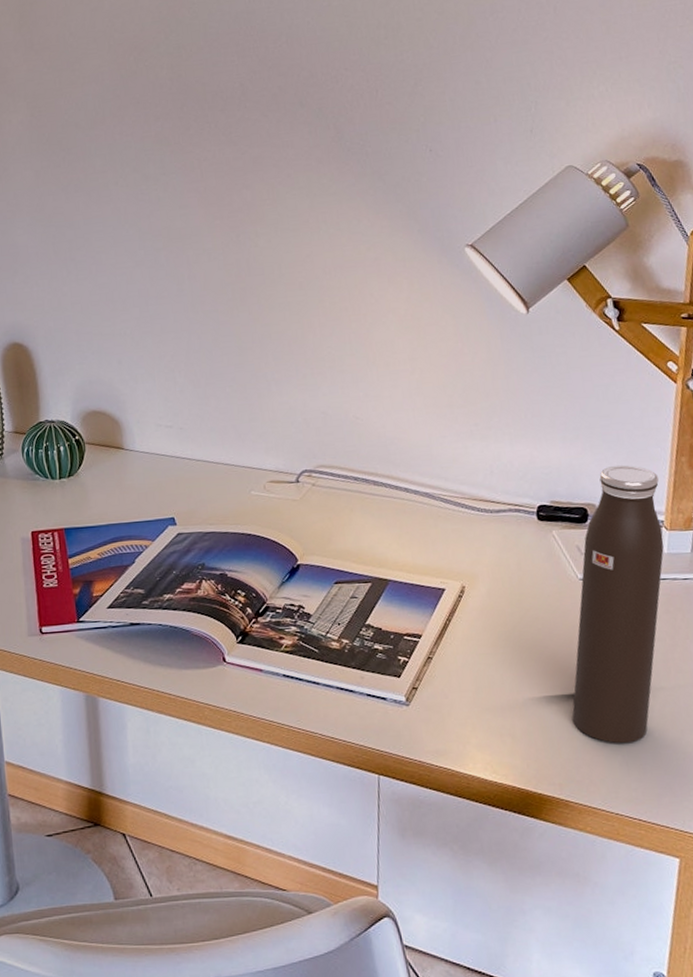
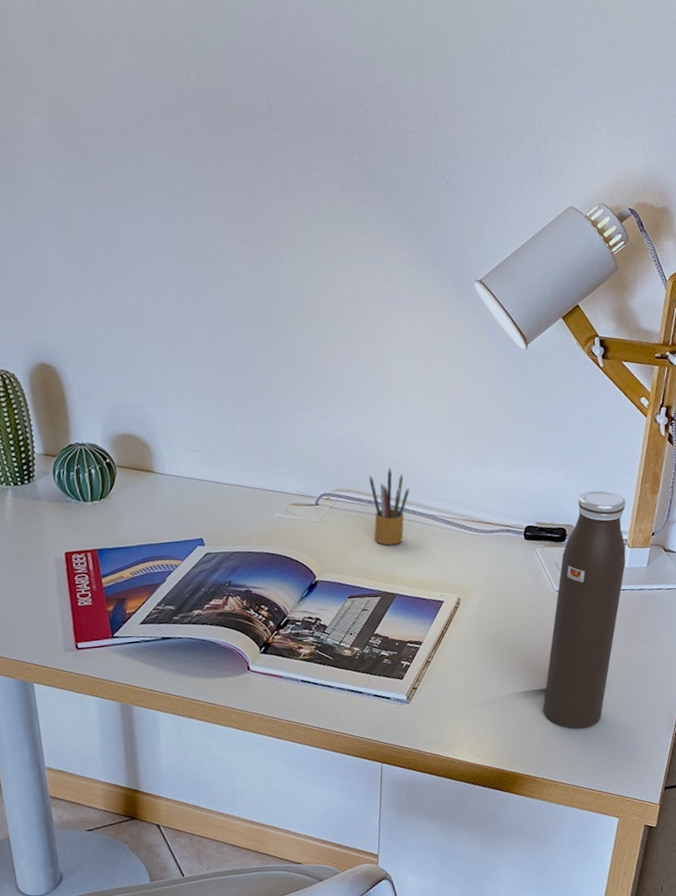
pencil box: none [354,442,401,526] -> present [369,467,410,546]

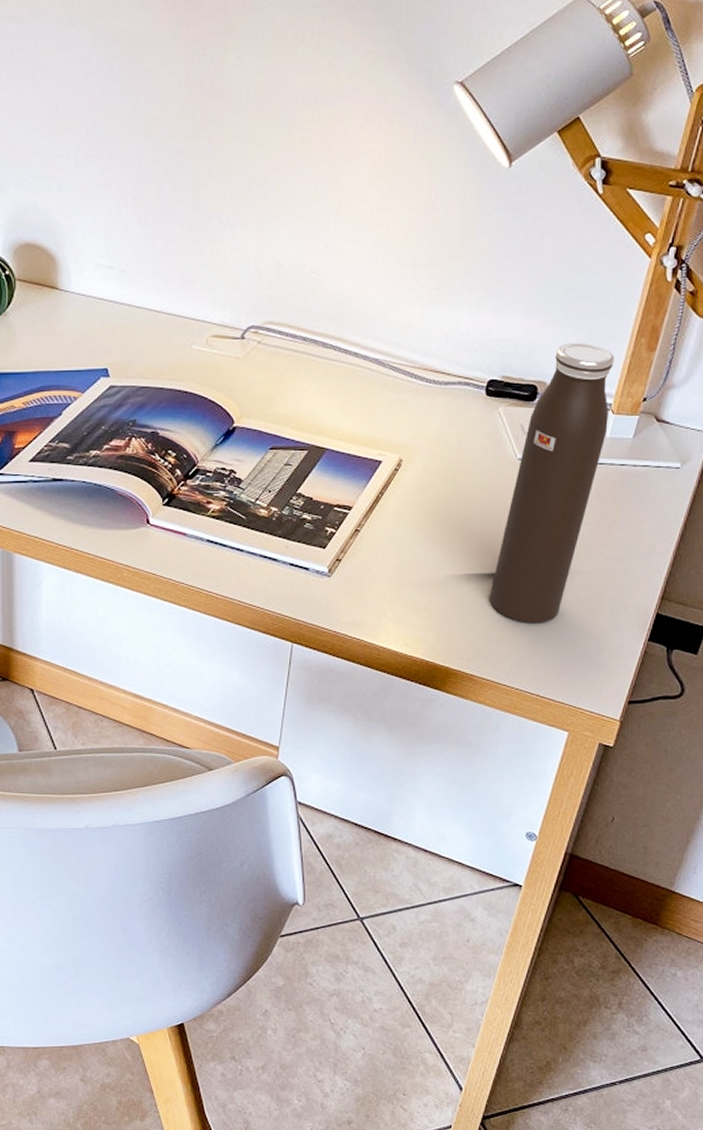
pencil box: present [369,467,410,546] -> none [306,300,353,391]

